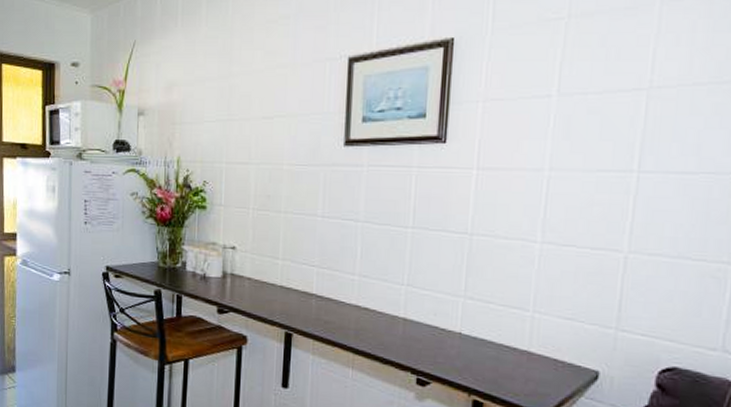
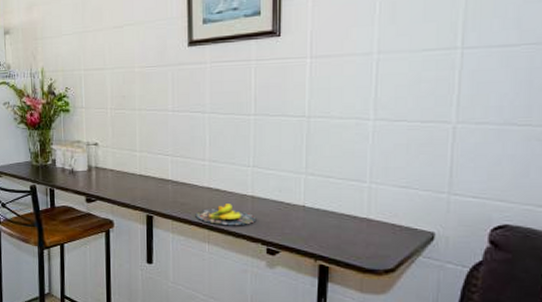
banana: none [340,325,406,351] -> present [195,204,255,226]

